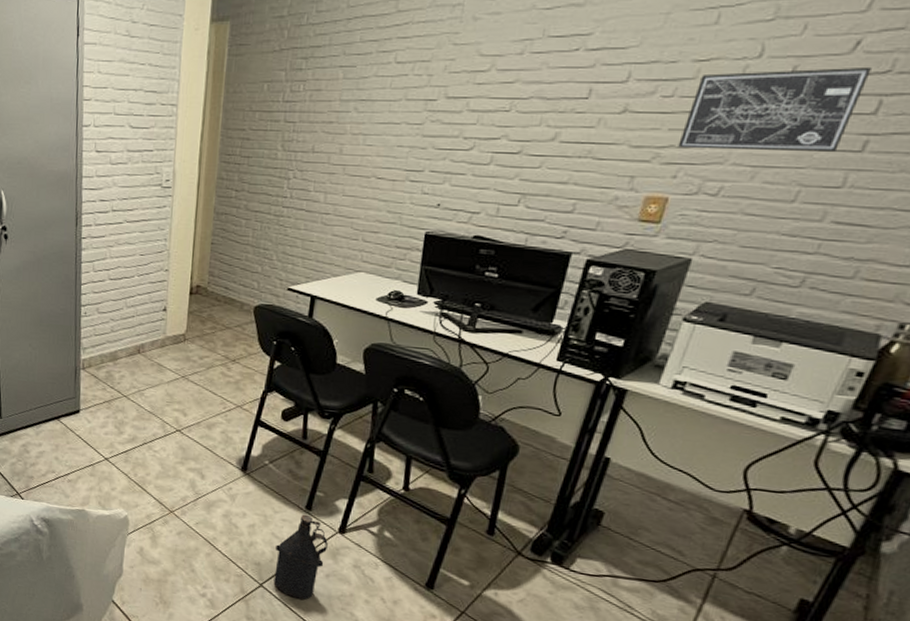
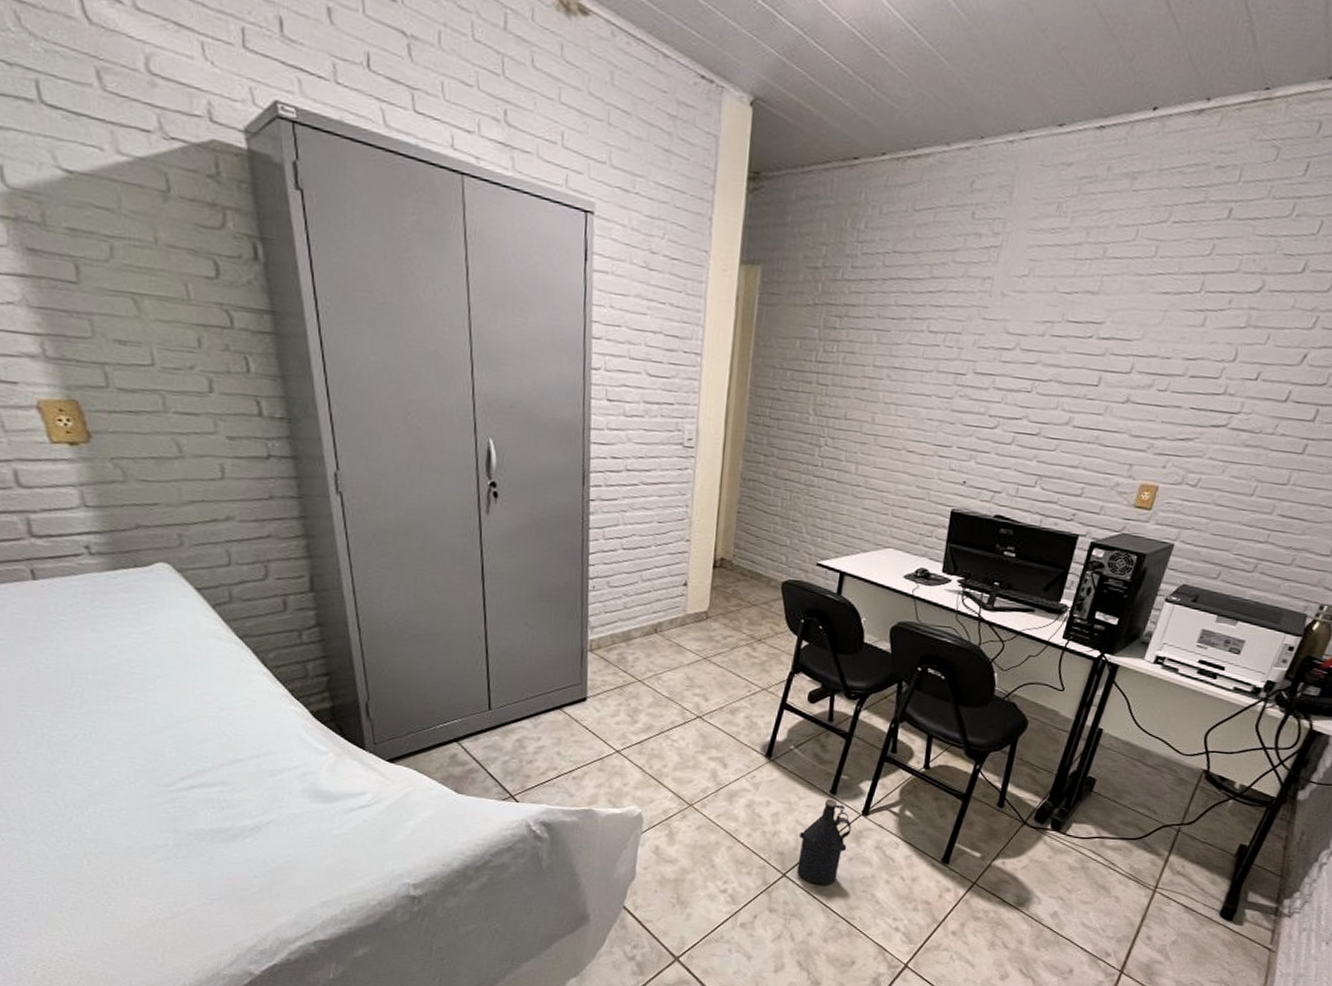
wall art: present [678,66,872,152] -> none [1168,372,1313,452]

